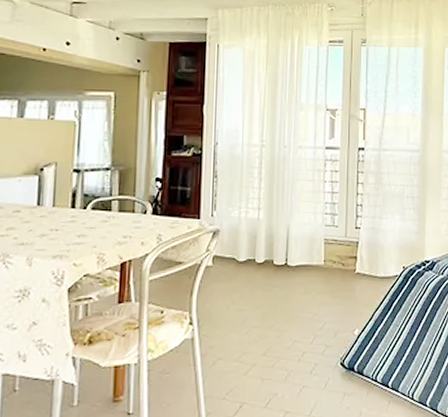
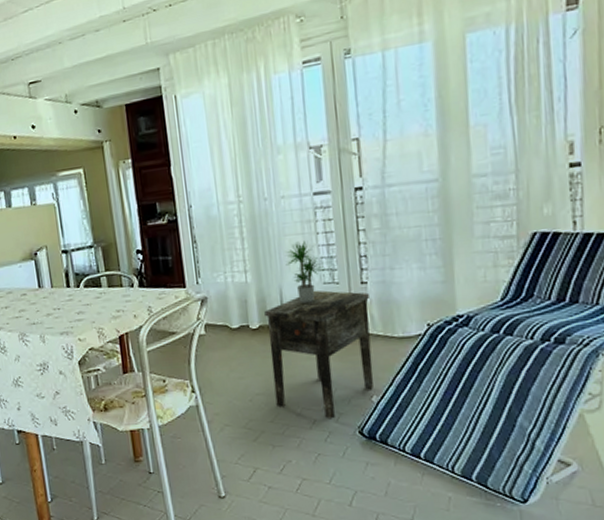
side table: none [270,231,361,352] -> present [264,290,374,419]
potted plant: none [295,187,327,242] -> present [285,240,324,303]

